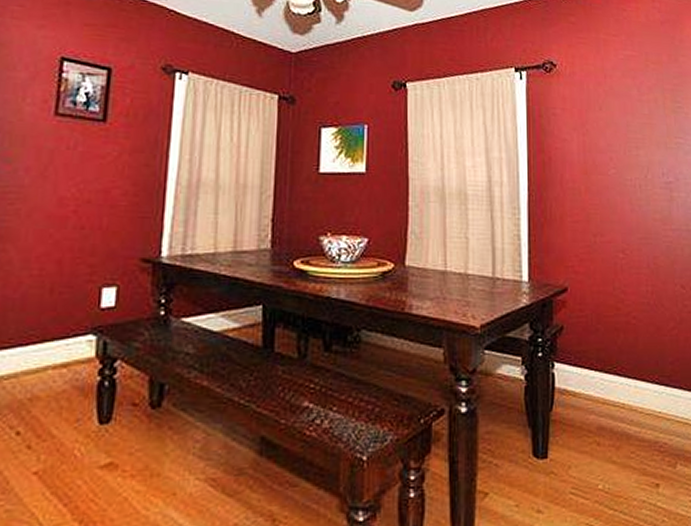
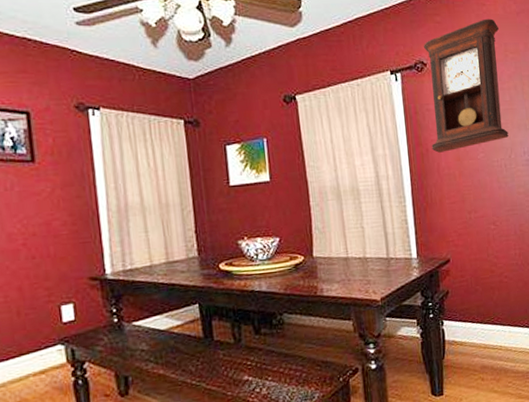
pendulum clock: none [554,24,645,163] -> present [423,19,509,153]

